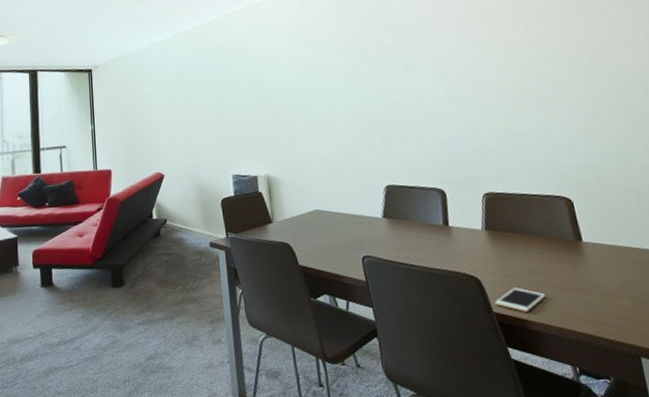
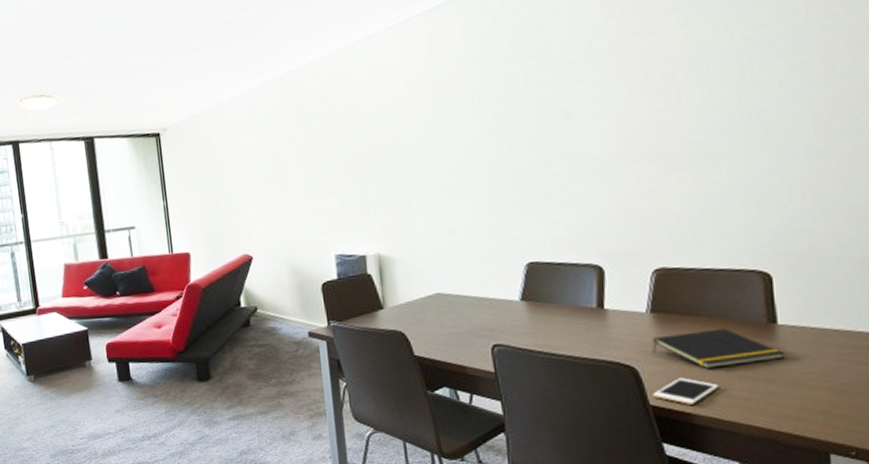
notepad: none [490,244,592,279] -> present [652,328,784,368]

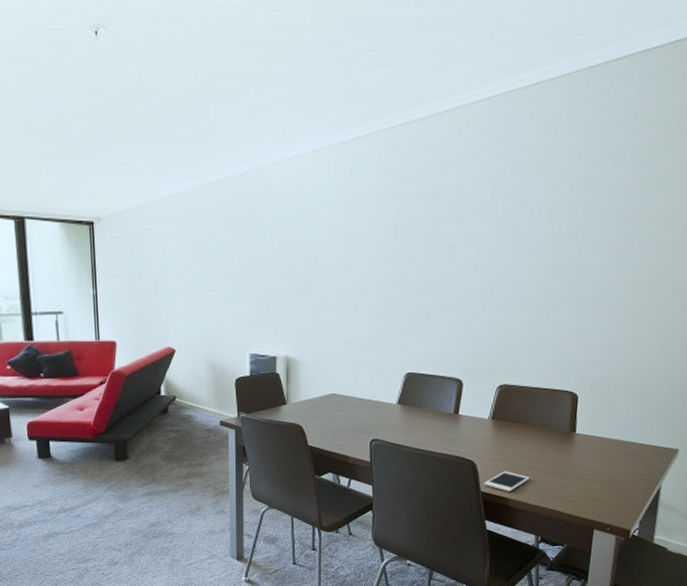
notepad: present [652,328,784,368] -> none [488,434,577,464]

